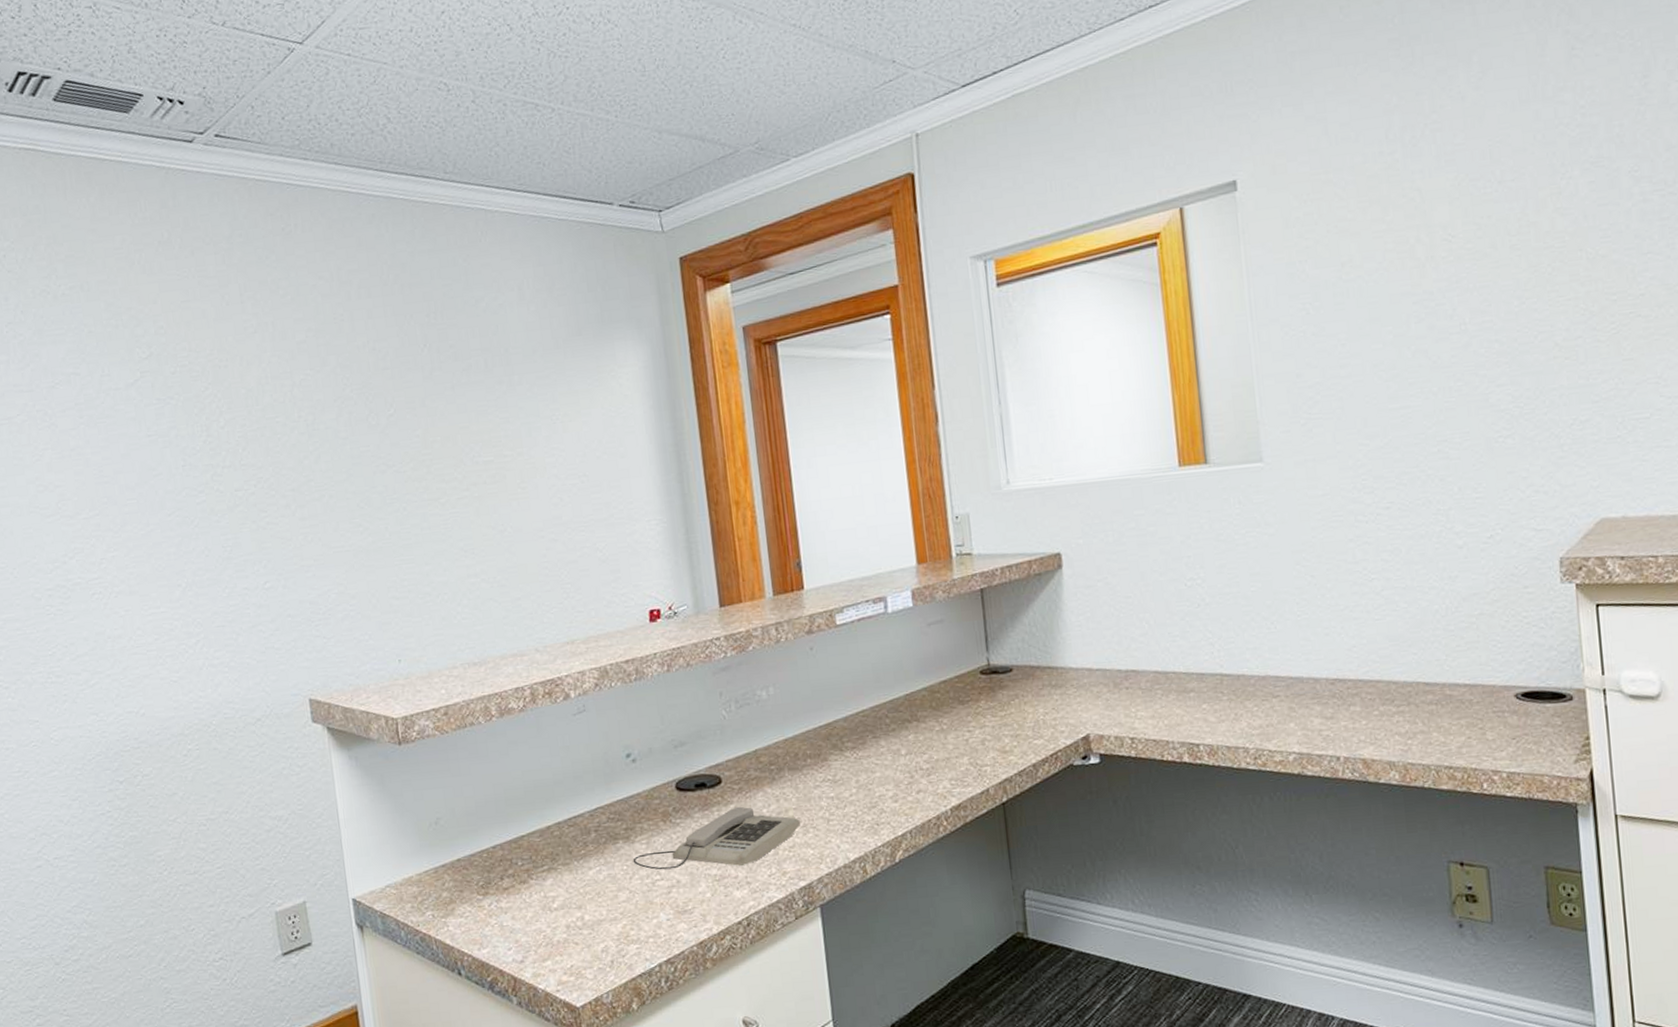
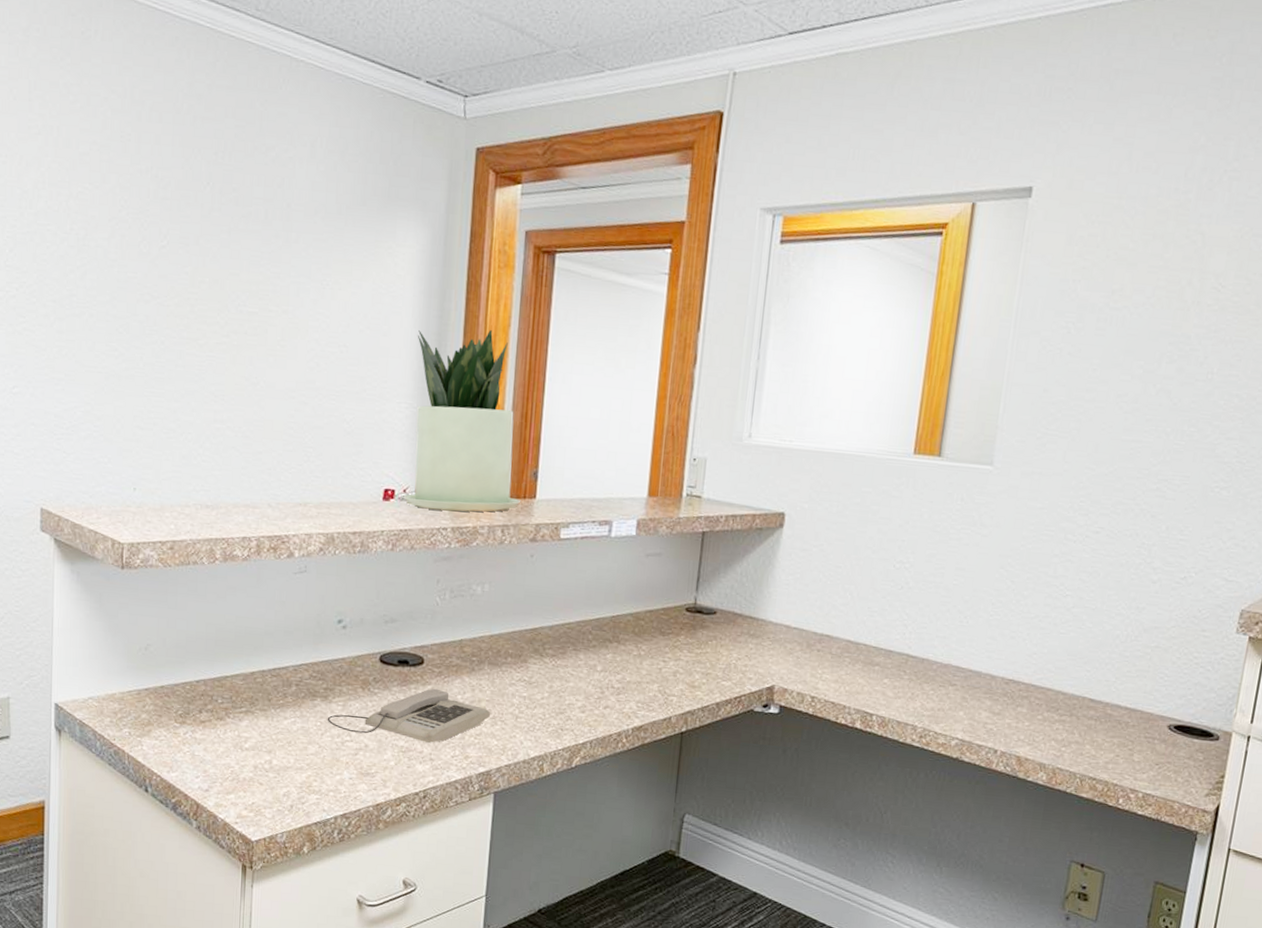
planter: none [654,430,790,623] -> present [403,330,521,512]

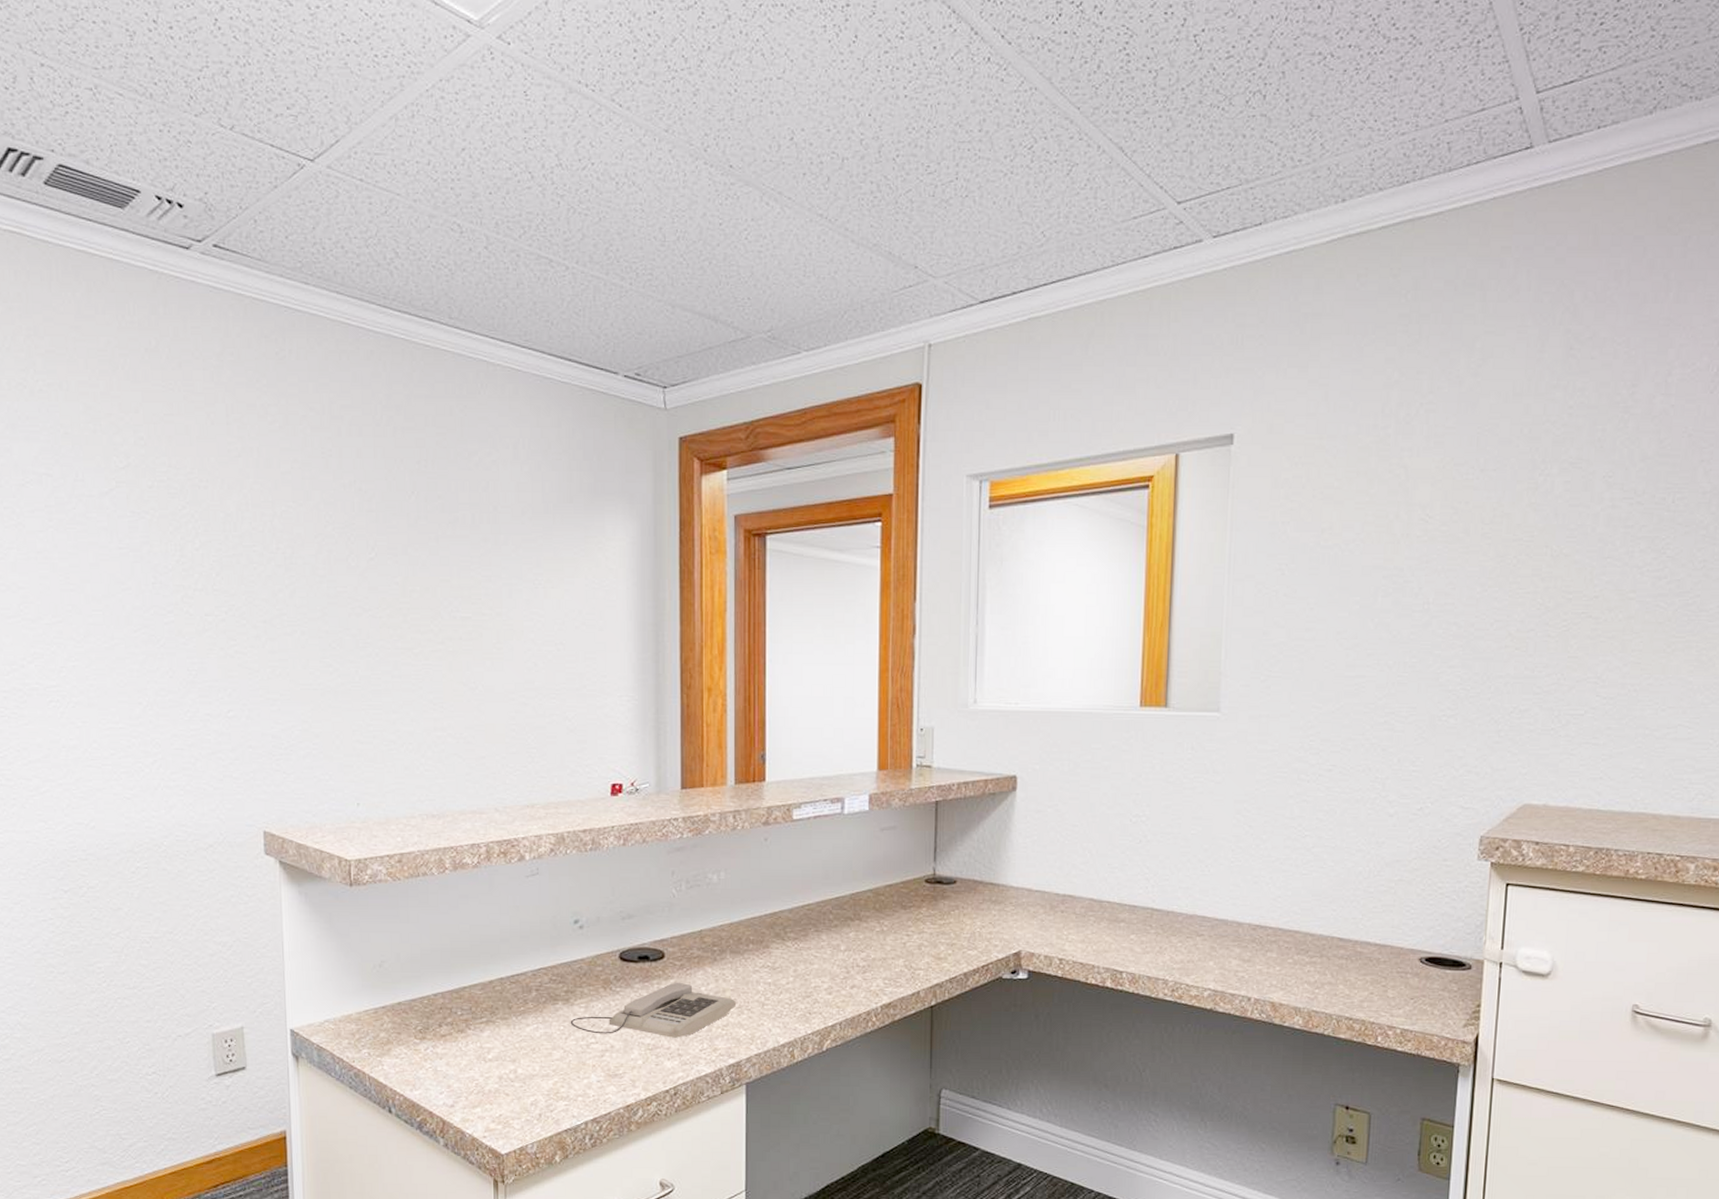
planter: present [403,330,521,512] -> none [631,617,751,801]

